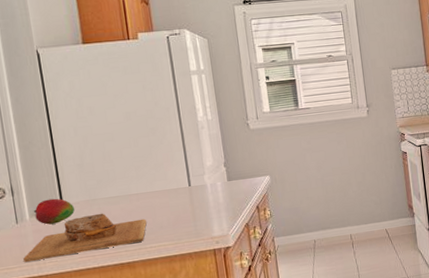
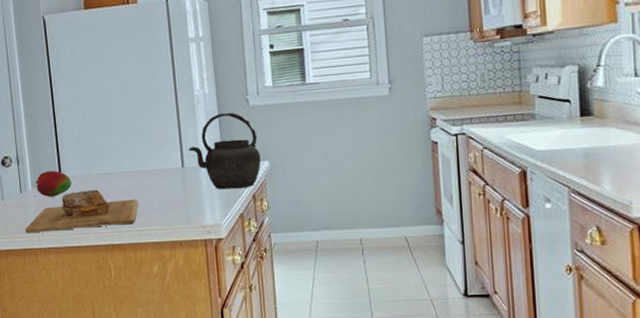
kettle: none [194,135,263,204] -> present [188,112,261,190]

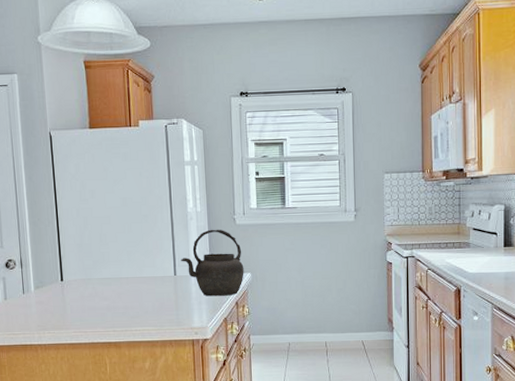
cutting board: present [25,189,138,234] -> none [27,292,134,331]
fruit: present [35,170,72,197] -> none [37,274,73,298]

